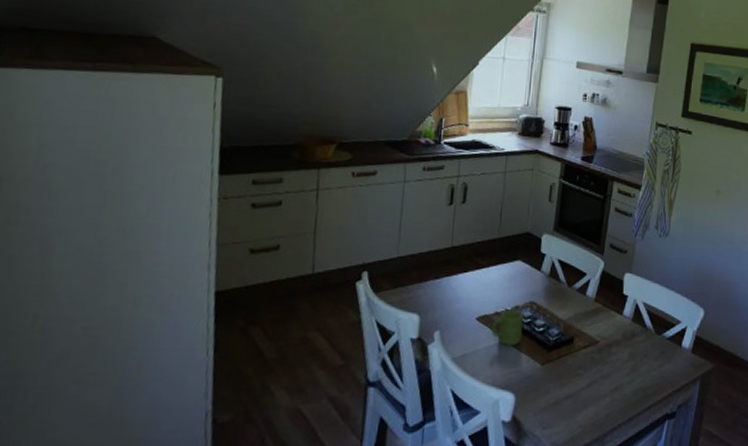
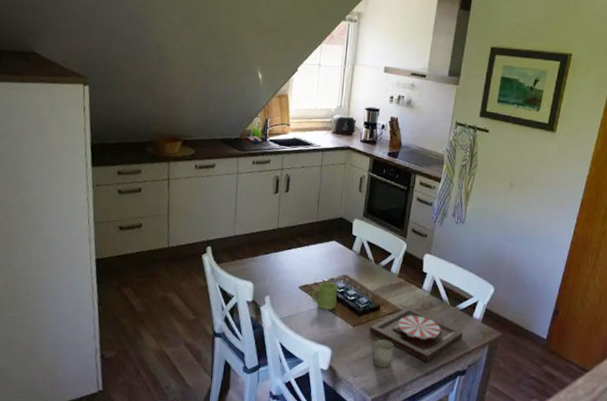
plate: none [561,338,672,404] -> present [369,307,464,362]
cup: none [564,379,591,414] -> present [371,339,395,367]

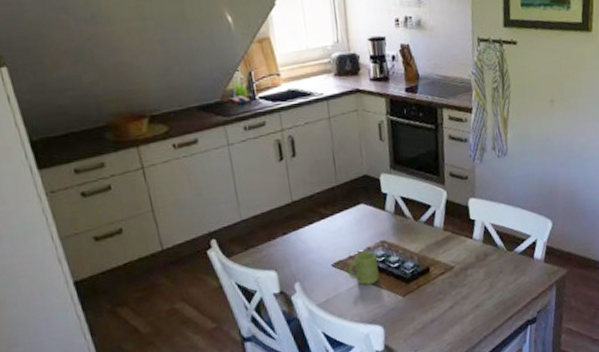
plate: present [369,307,464,362] -> none [422,262,527,318]
cup: present [371,339,395,367] -> none [428,303,454,335]

